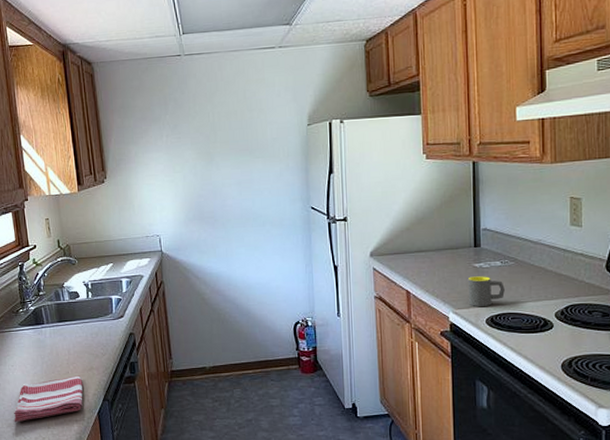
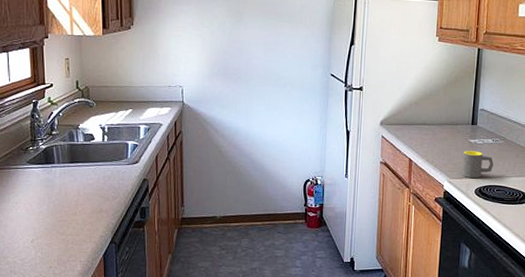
dish towel: present [13,375,83,423] -> none [13,217,91,260]

